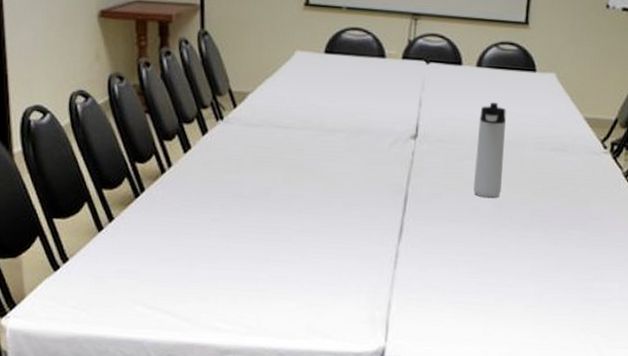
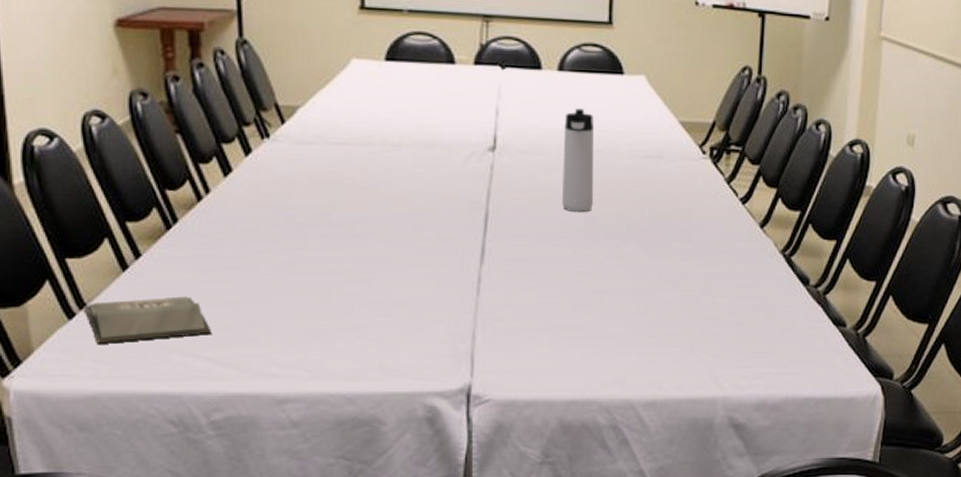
hardback book: none [66,256,169,294] -> present [83,296,212,345]

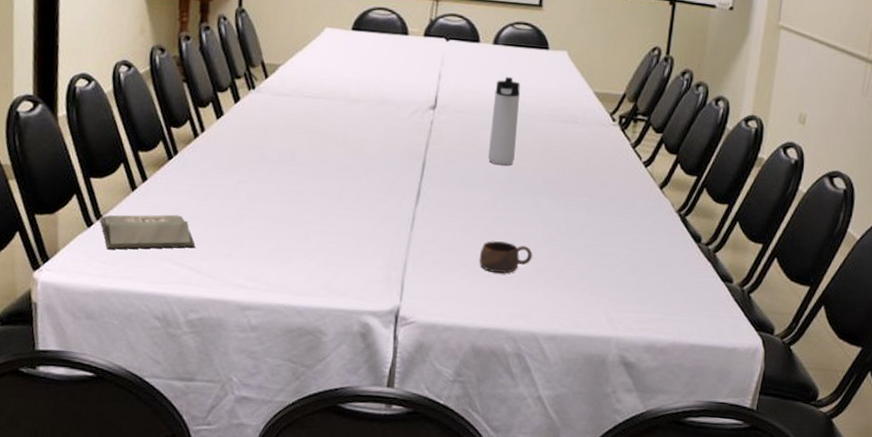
cup: none [560,300,622,335] -> present [479,241,533,273]

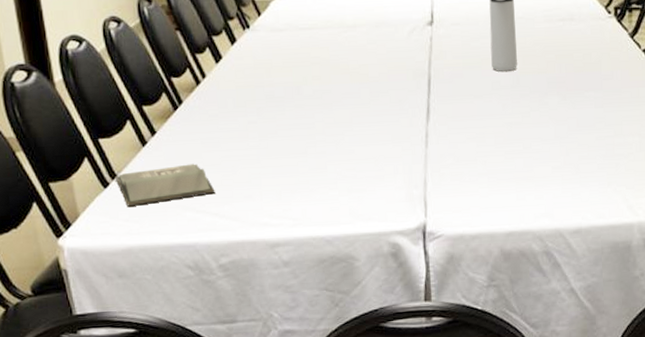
cup: present [479,241,533,273] -> none [496,146,548,177]

